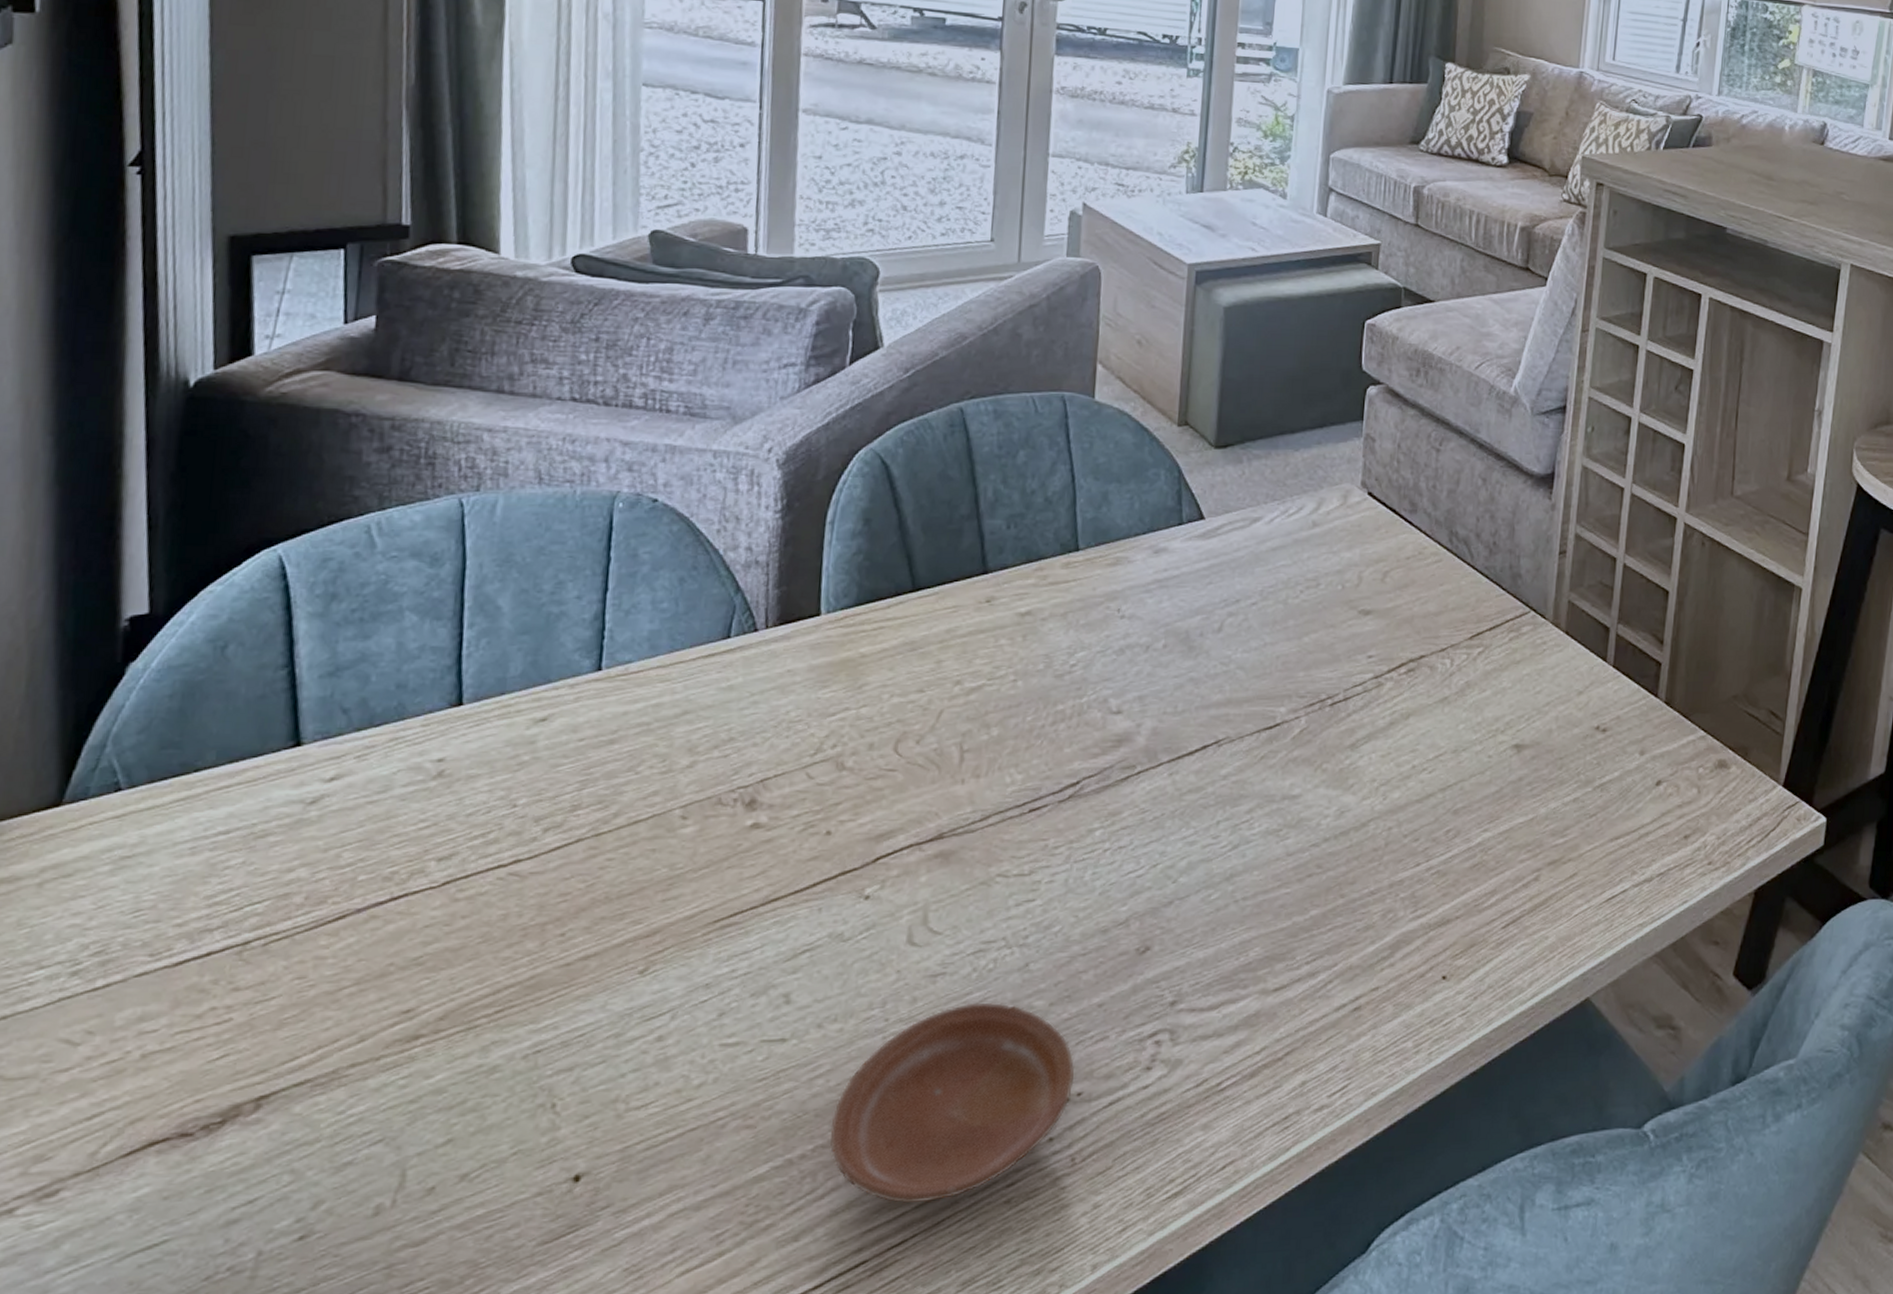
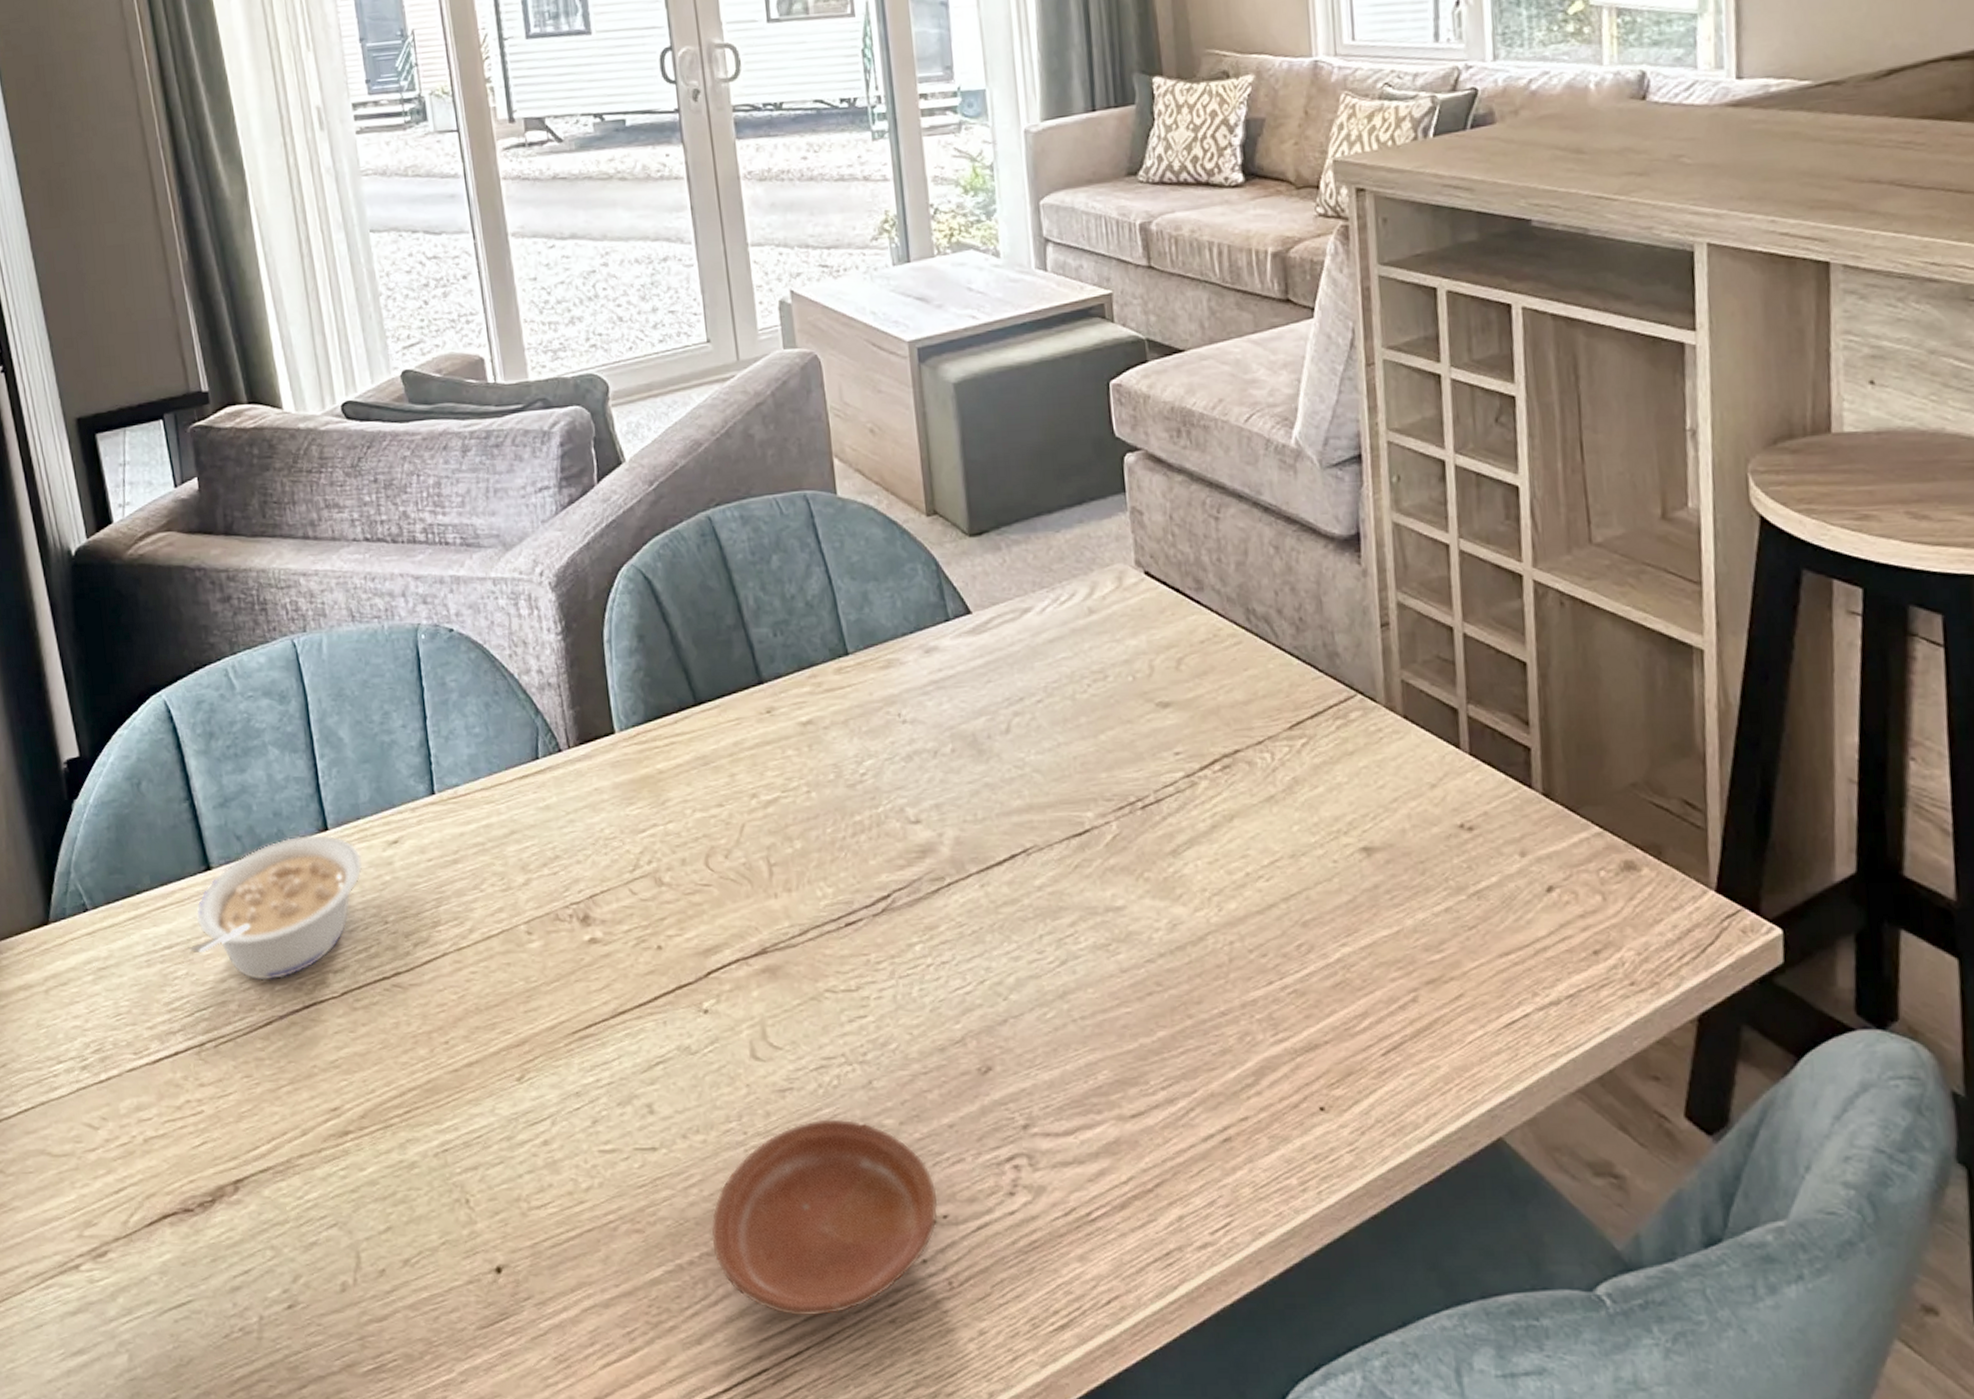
legume: none [252,710,498,870] -> present [189,835,363,981]

